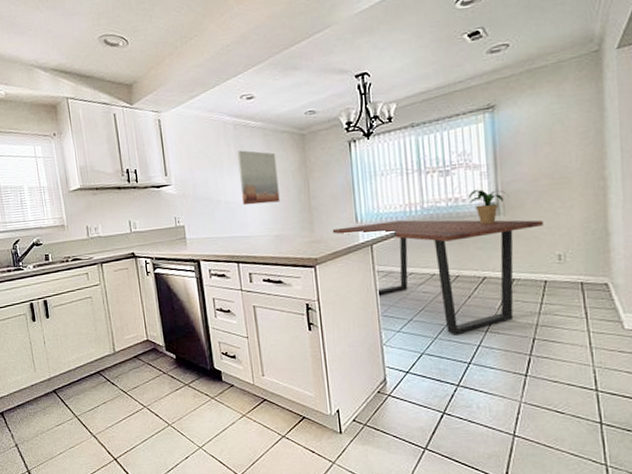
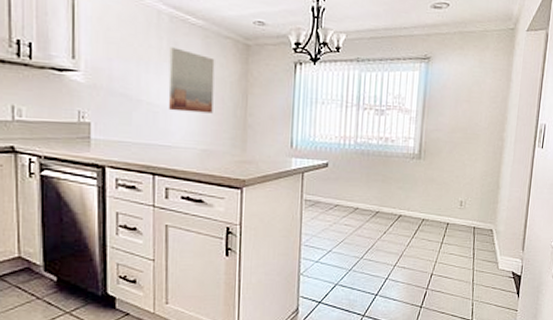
dining table: present [332,219,543,335] -> none [265,151,453,268]
potted plant: present [468,190,509,225] -> none [397,133,430,167]

